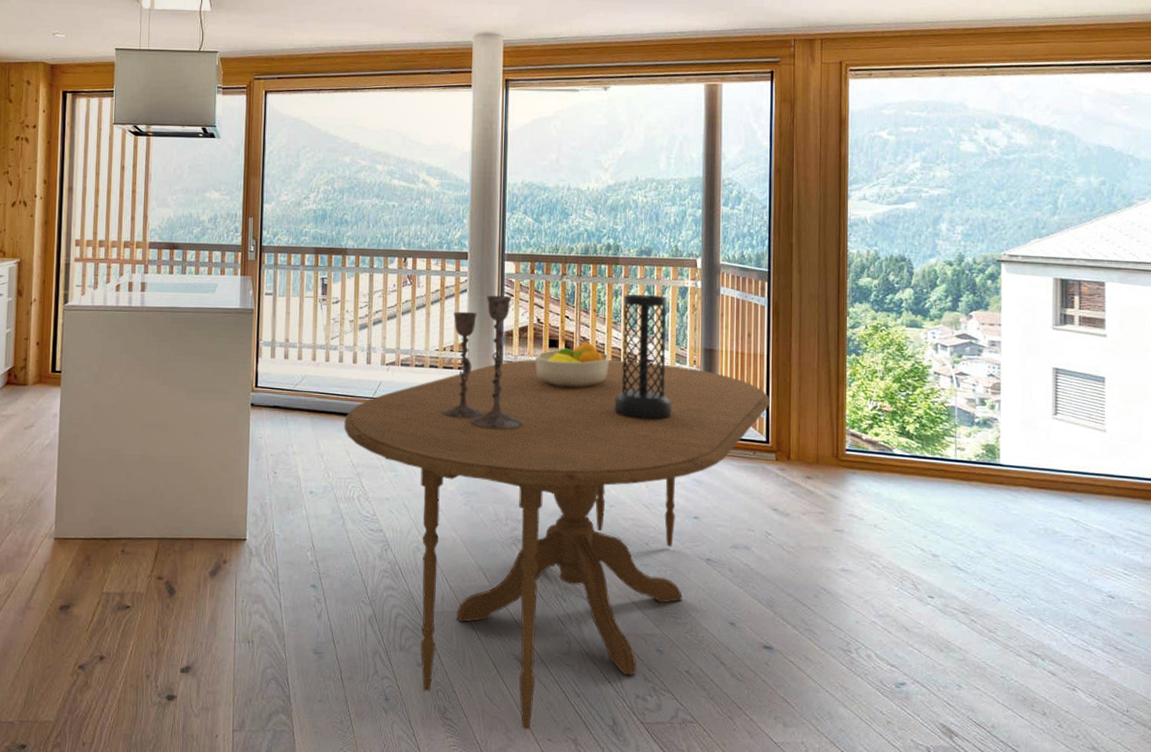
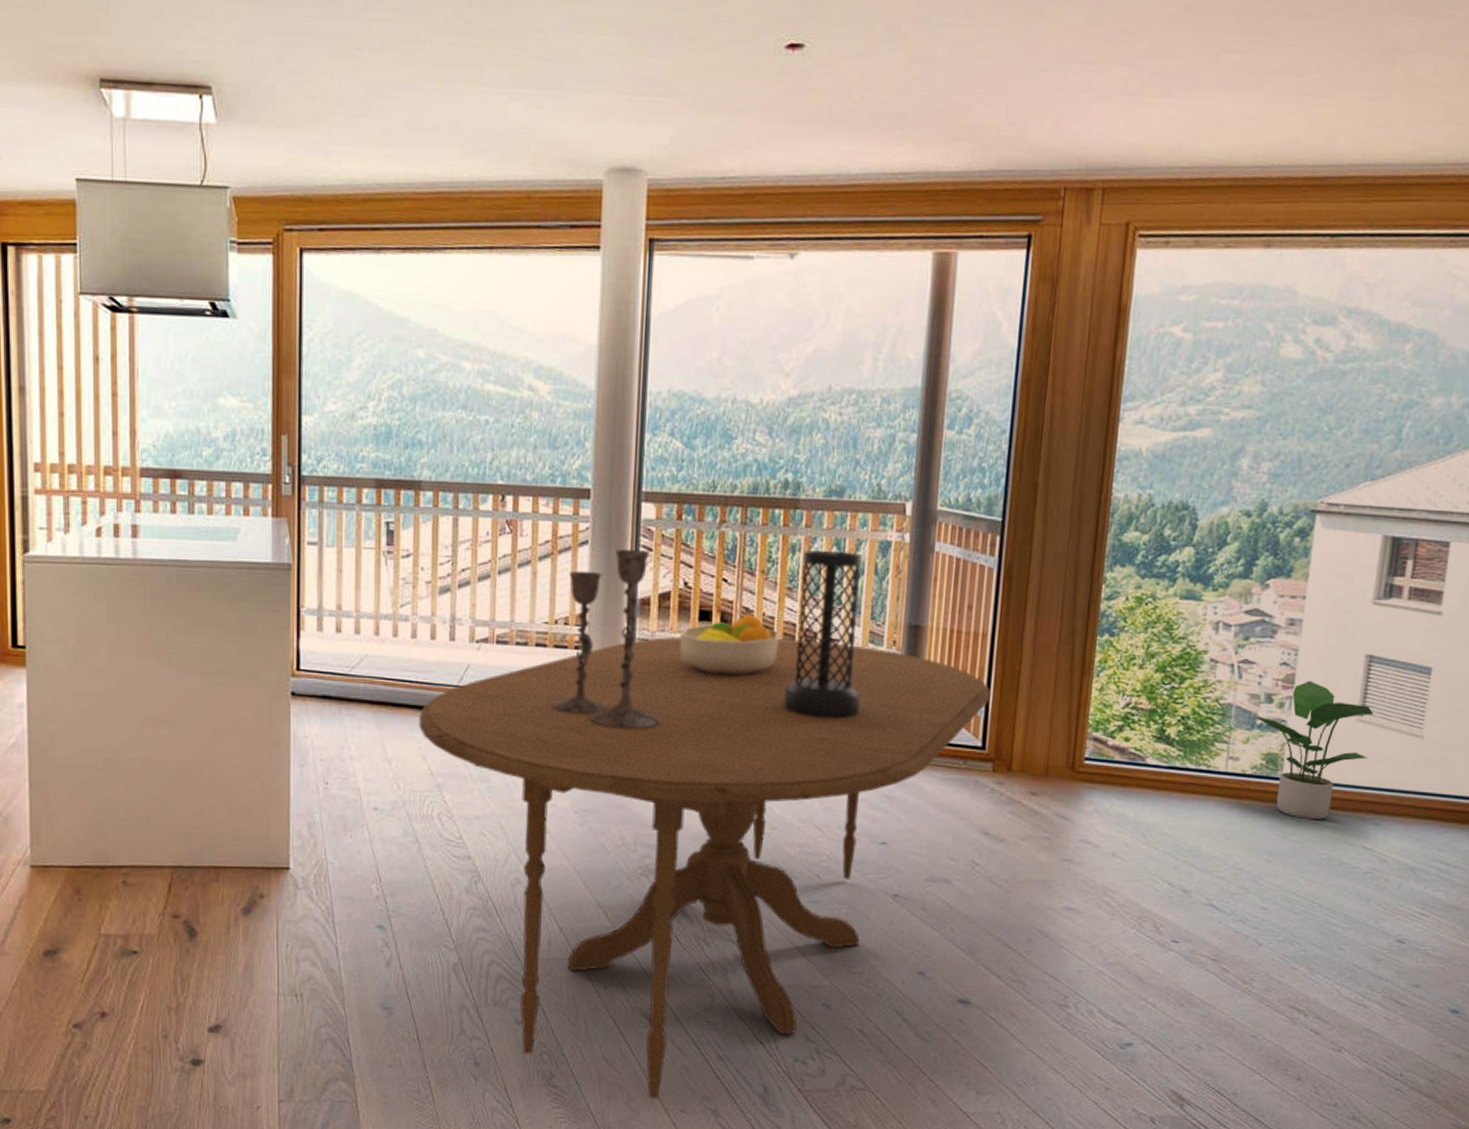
potted plant: none [973,388,1065,498] -> present [1254,680,1374,820]

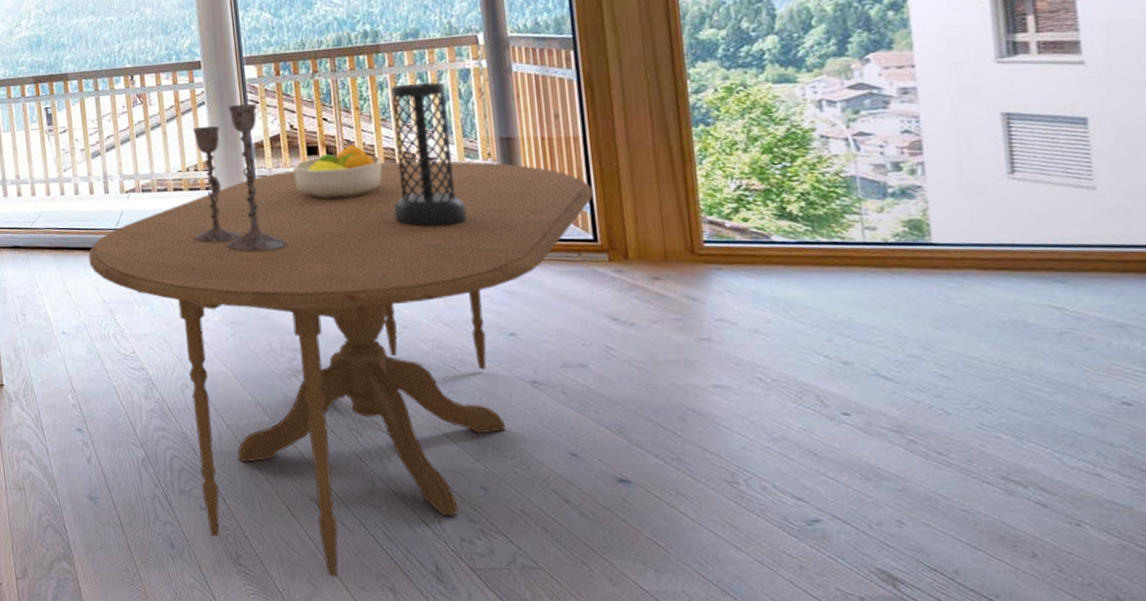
potted plant: present [1254,680,1374,820] -> none [884,144,1031,283]

